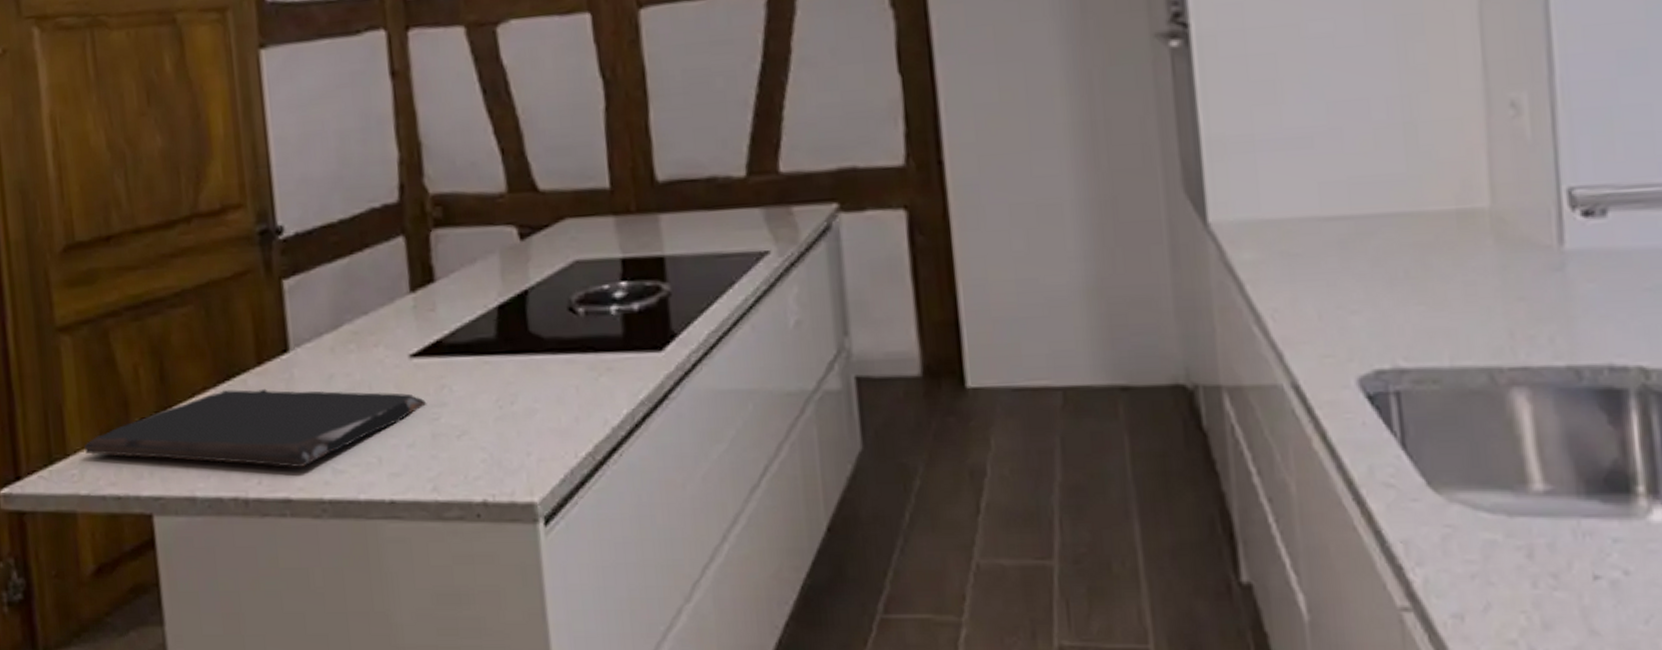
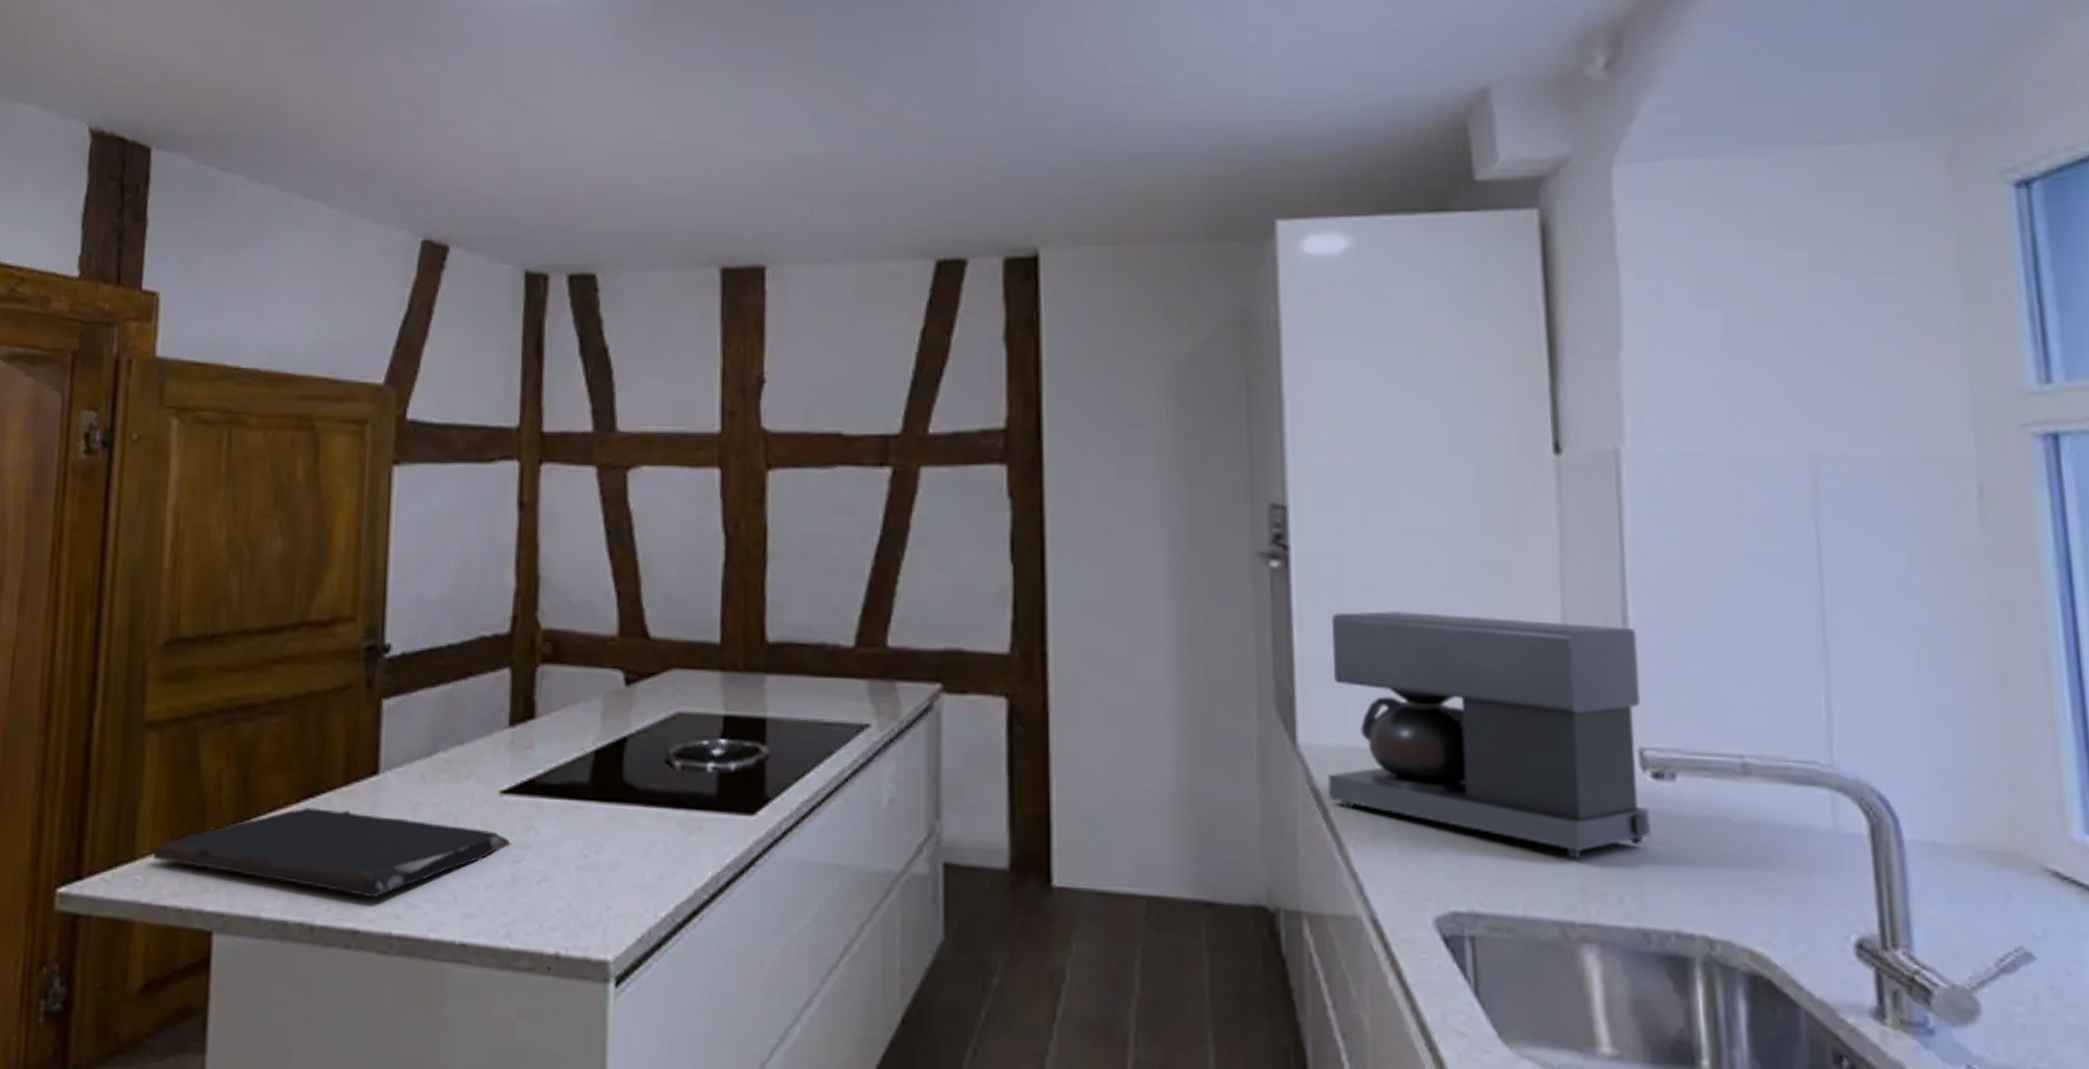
coffee maker: none [1238,66,1582,305] -> present [1328,611,1651,859]

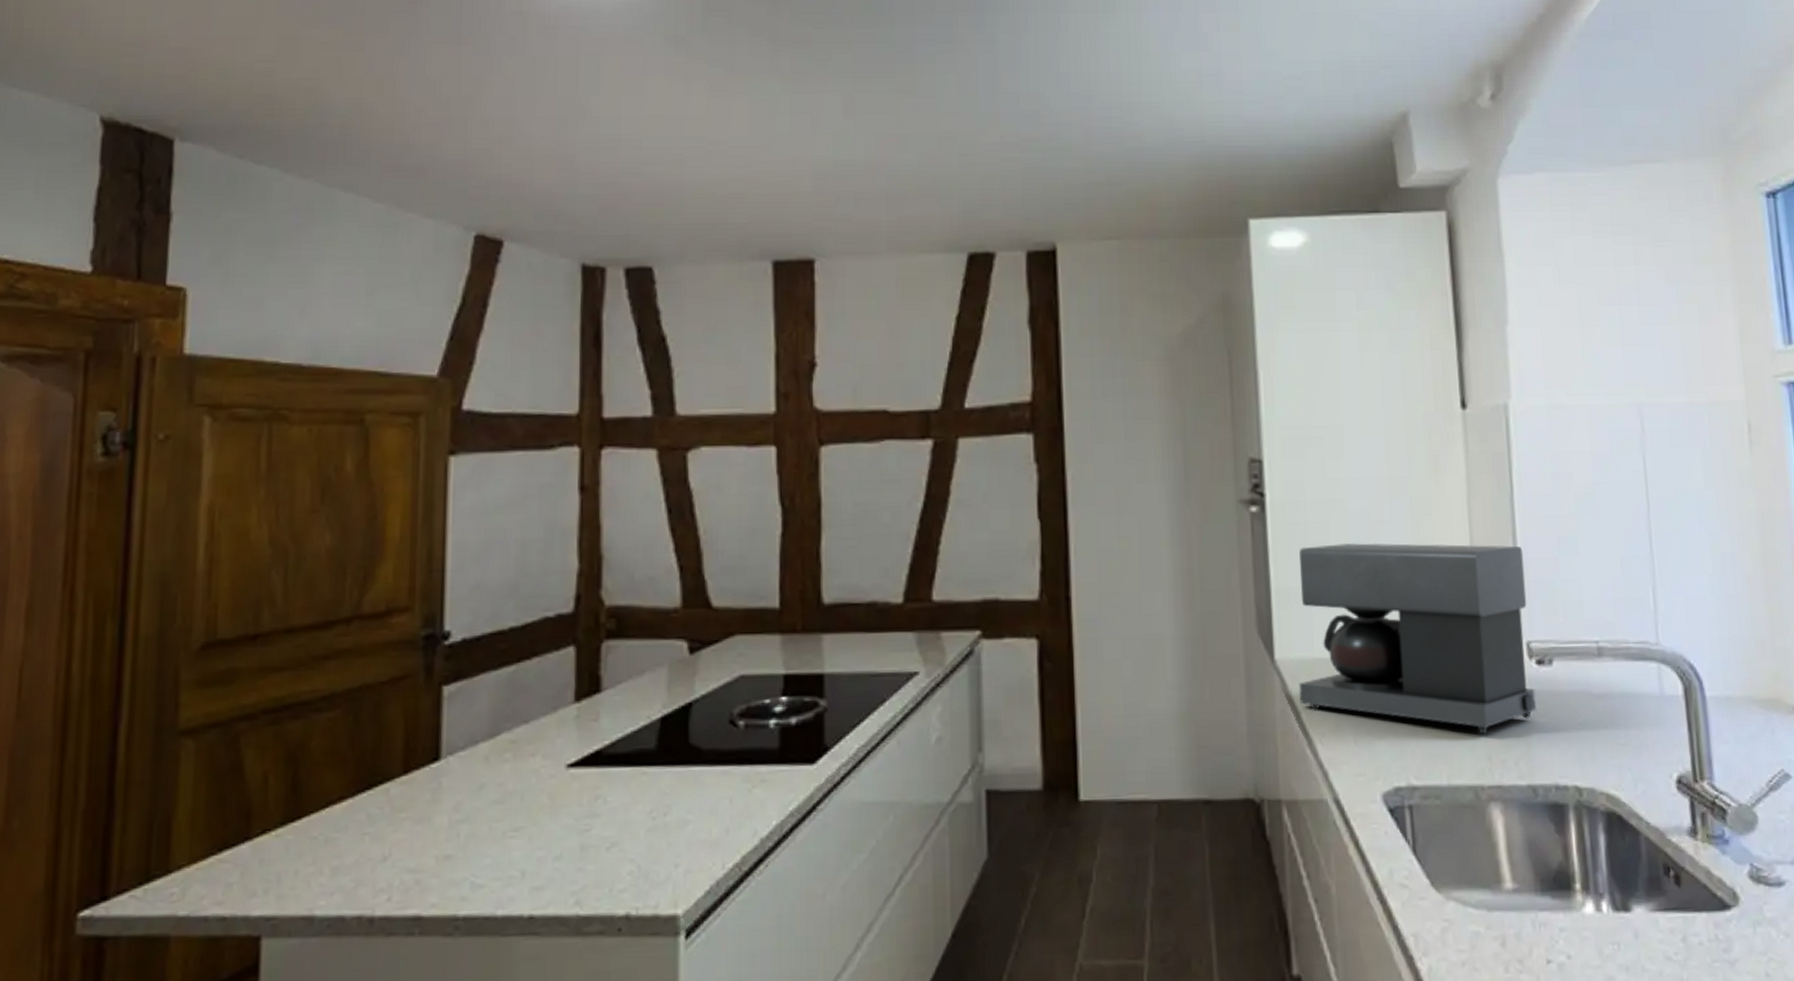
cutting board: present [153,807,511,898] -> none [191,798,579,883]

